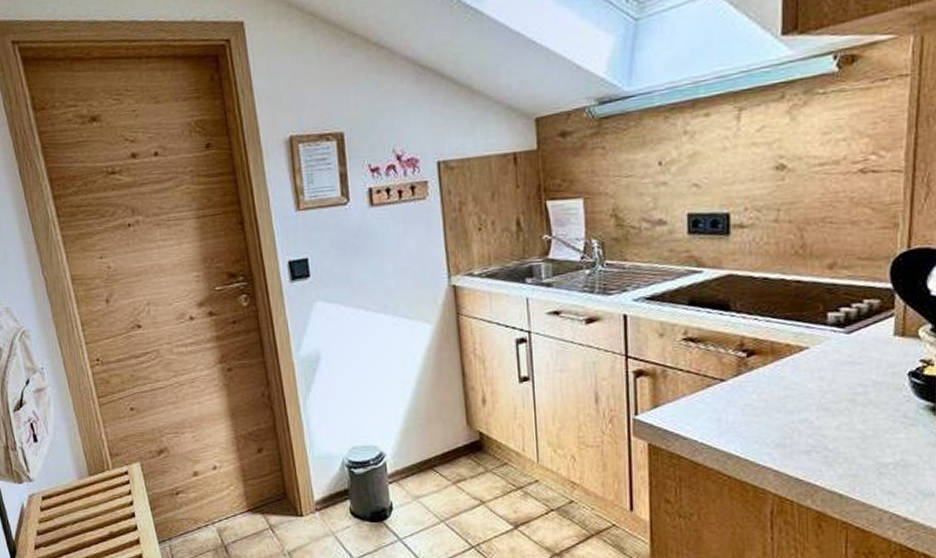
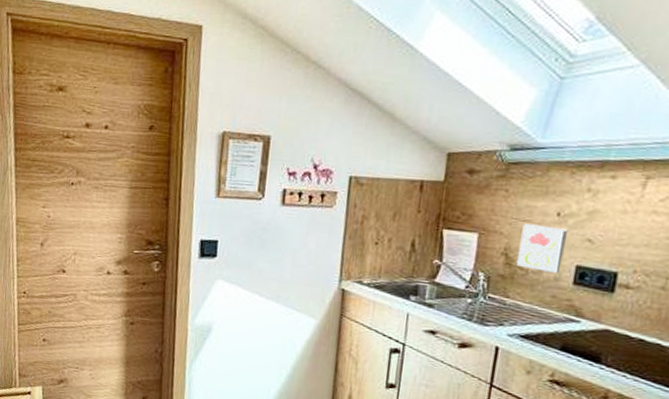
decorative tile: none [627,177,673,227] -> present [517,223,569,273]

